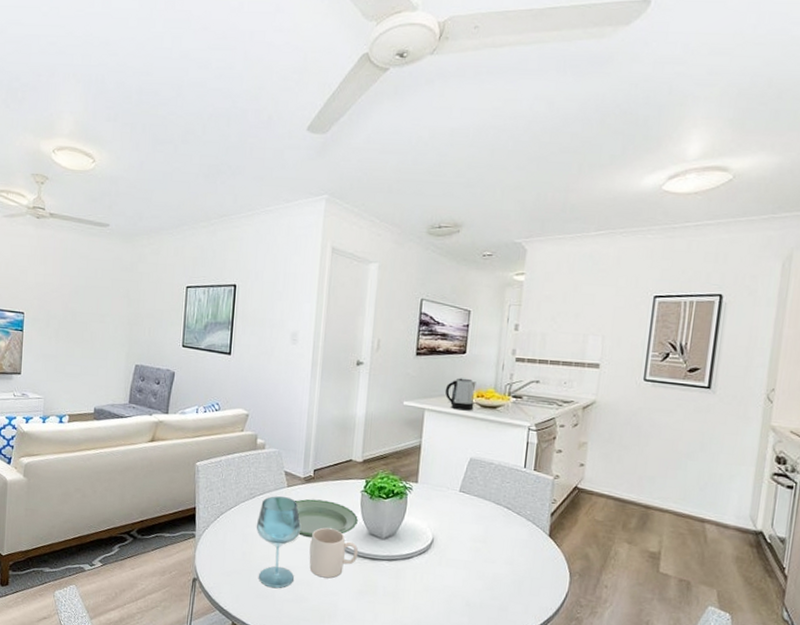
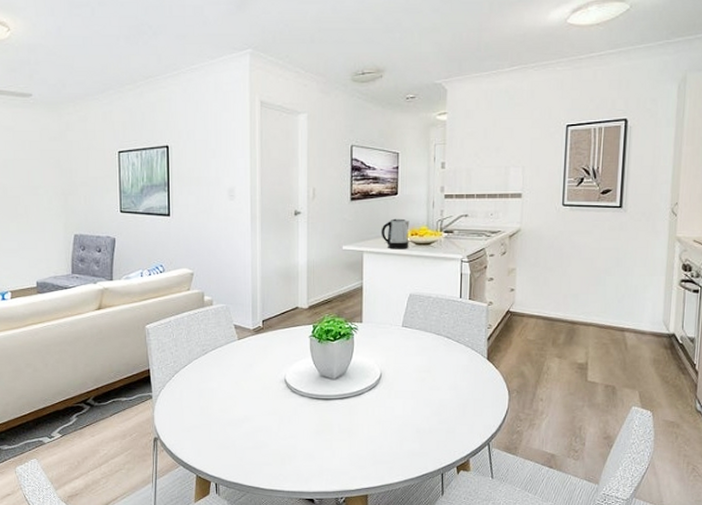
wine glass: present [256,496,302,589] -> none [211,350,255,438]
plate: present [295,499,358,538] -> none [247,349,309,386]
mug: present [309,527,359,579] -> none [265,375,312,422]

